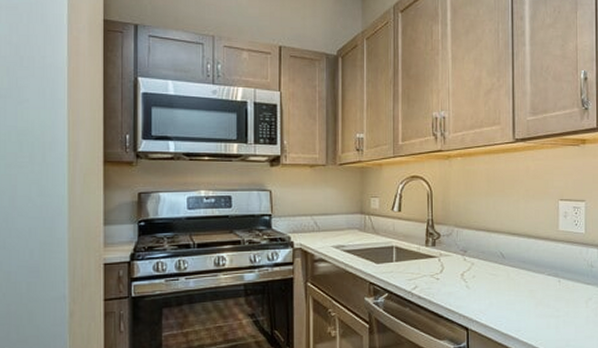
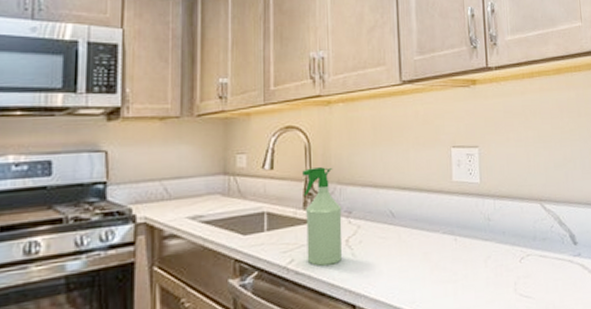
spray bottle: none [425,212,458,293] -> present [302,167,343,266]

